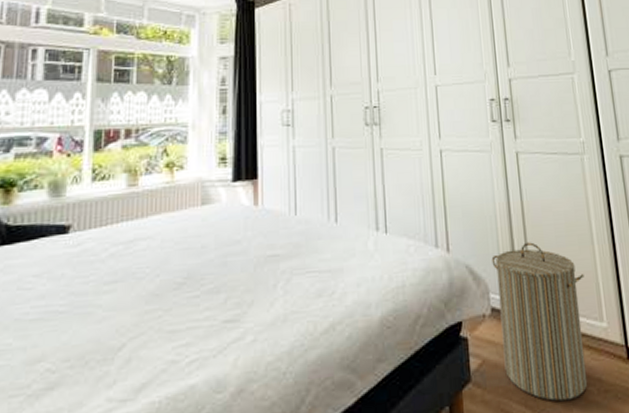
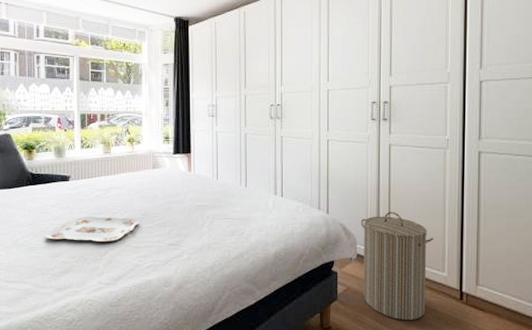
serving tray: none [21,284,178,334] -> present [46,216,139,242]

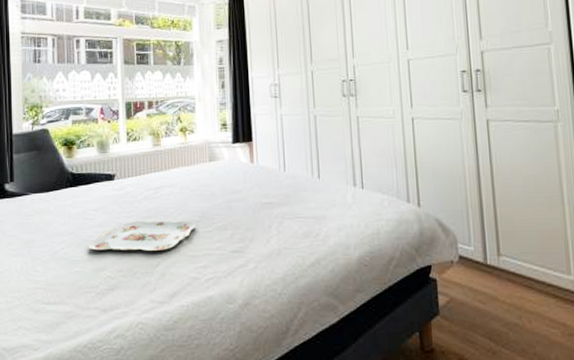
laundry hamper: present [361,212,434,321] -> none [460,201,553,339]

